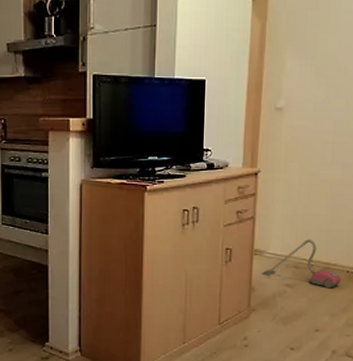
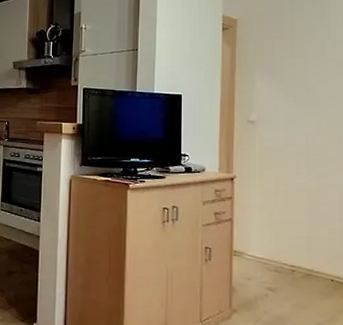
vacuum cleaner: present [262,239,342,289] -> none [242,244,326,296]

